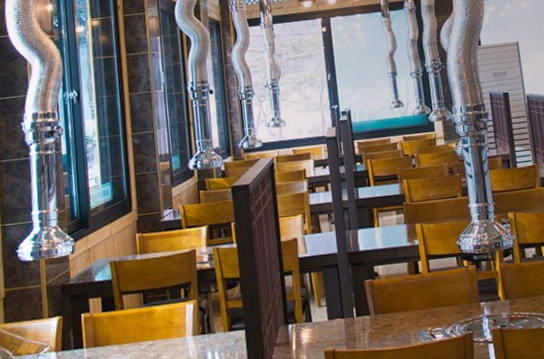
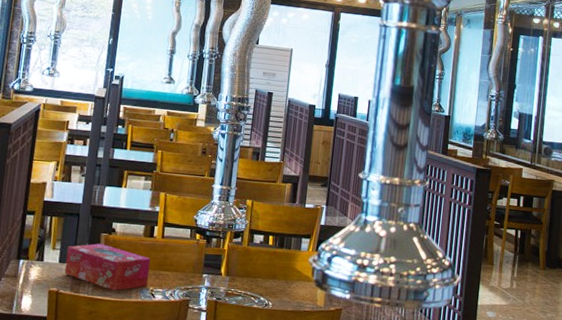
tissue box: none [333,291,425,339] -> present [64,243,151,291]

